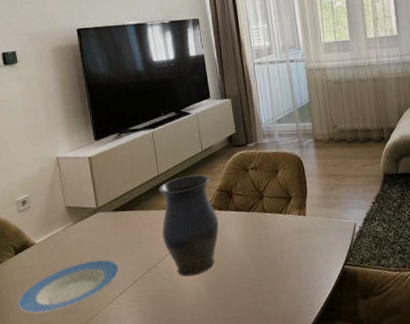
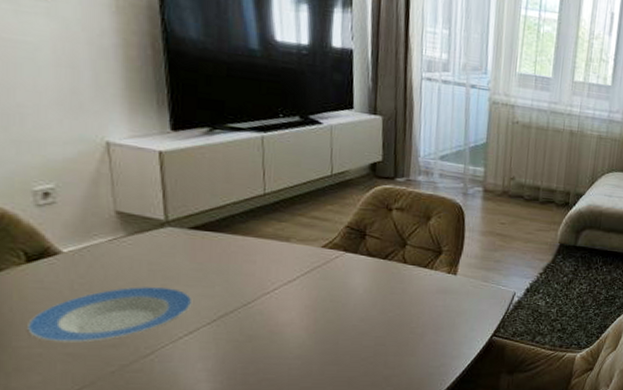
vase: present [159,174,219,277] -> none [260,201,342,324]

